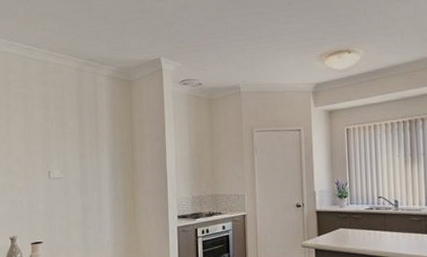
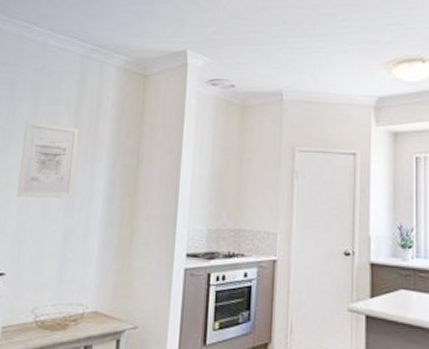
wall art: none [40,125,85,185] -> present [17,121,79,198]

